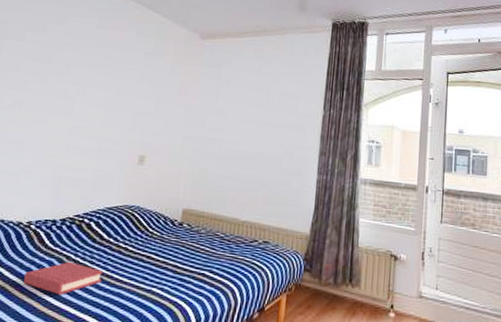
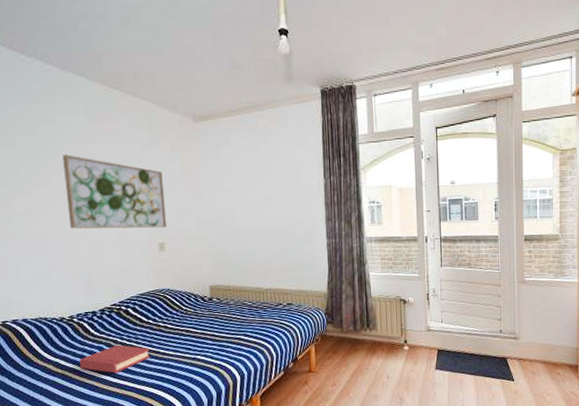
wall art: none [54,55,159,140] -> present [62,155,167,229]

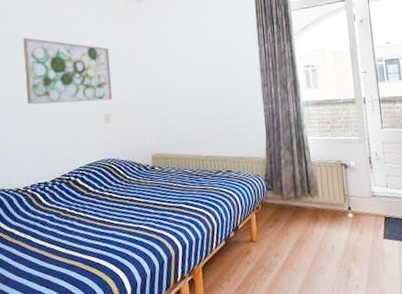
hardback book: present [80,344,150,374] -> none [32,214,96,244]

